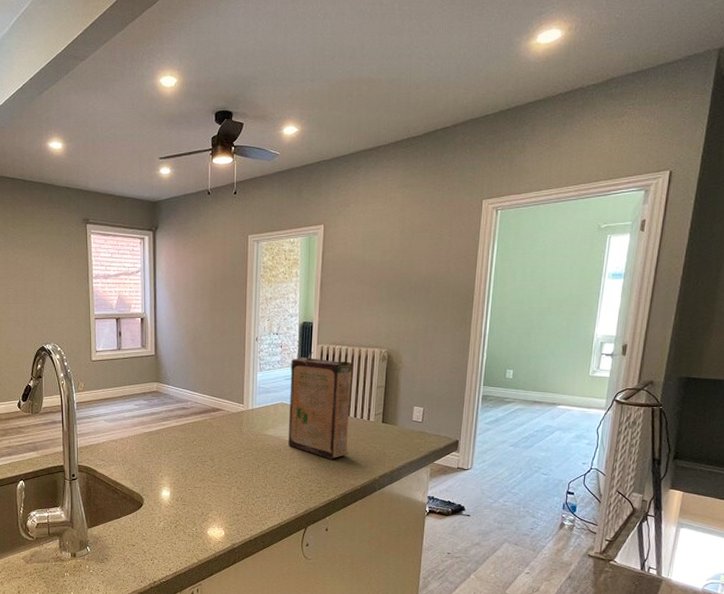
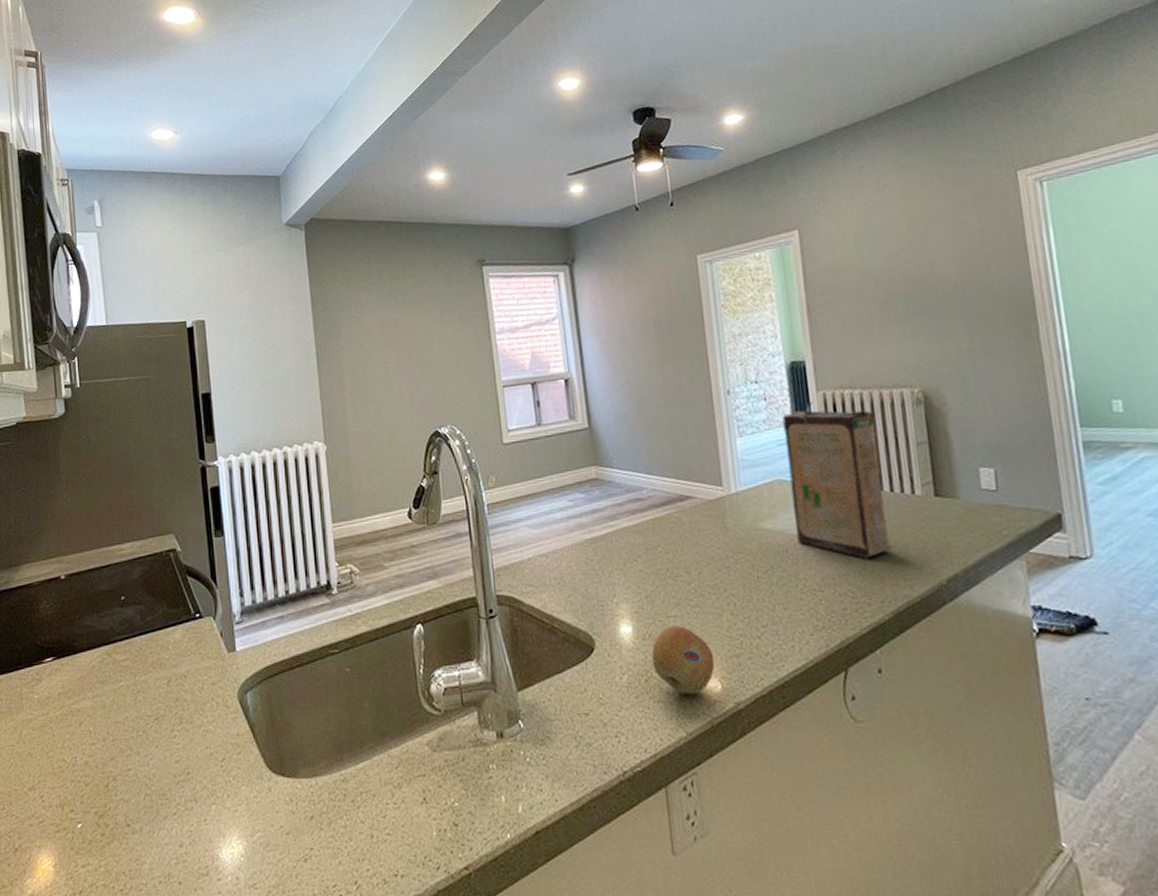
fruit: none [181,493,222,537] -> present [651,626,715,695]

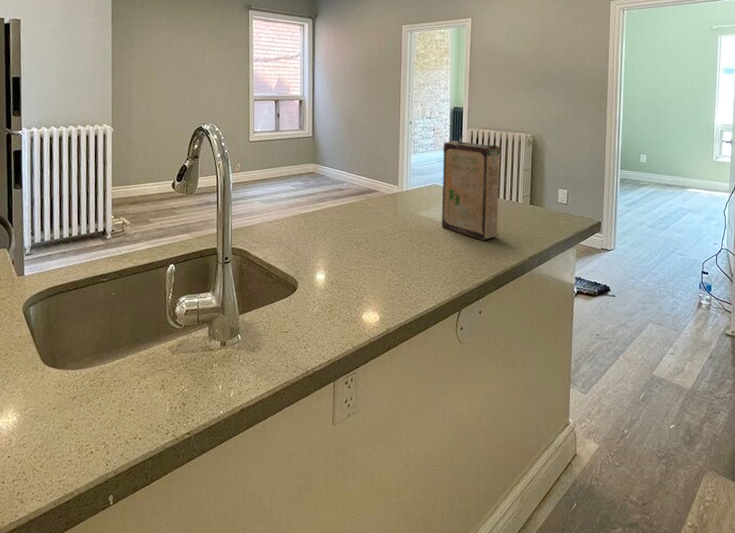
fruit: present [651,626,715,695] -> none [335,276,377,322]

